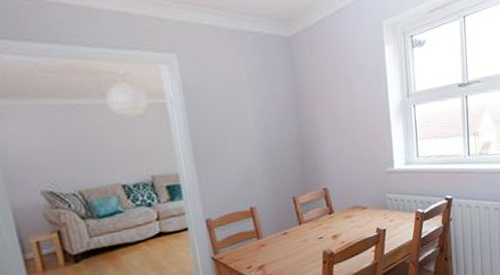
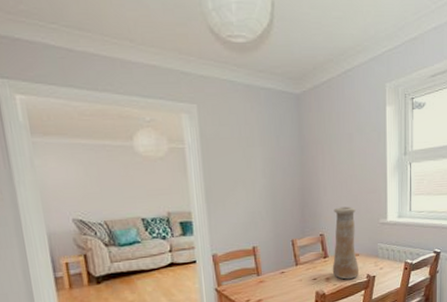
vase: none [336,156,369,236] -> present [332,206,360,280]

